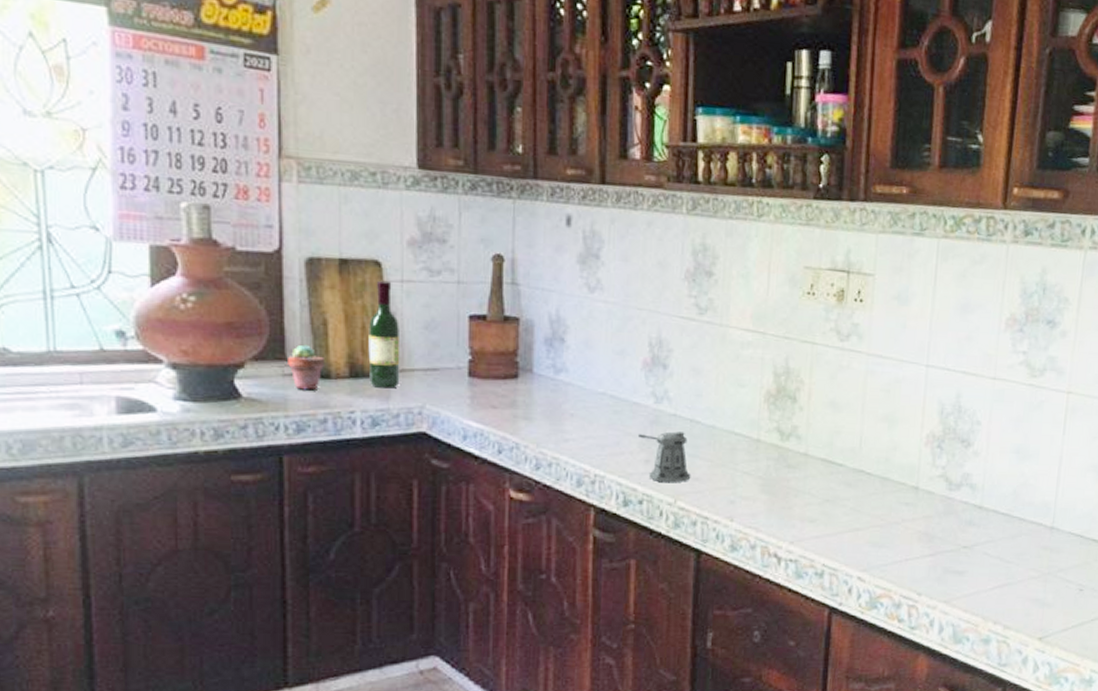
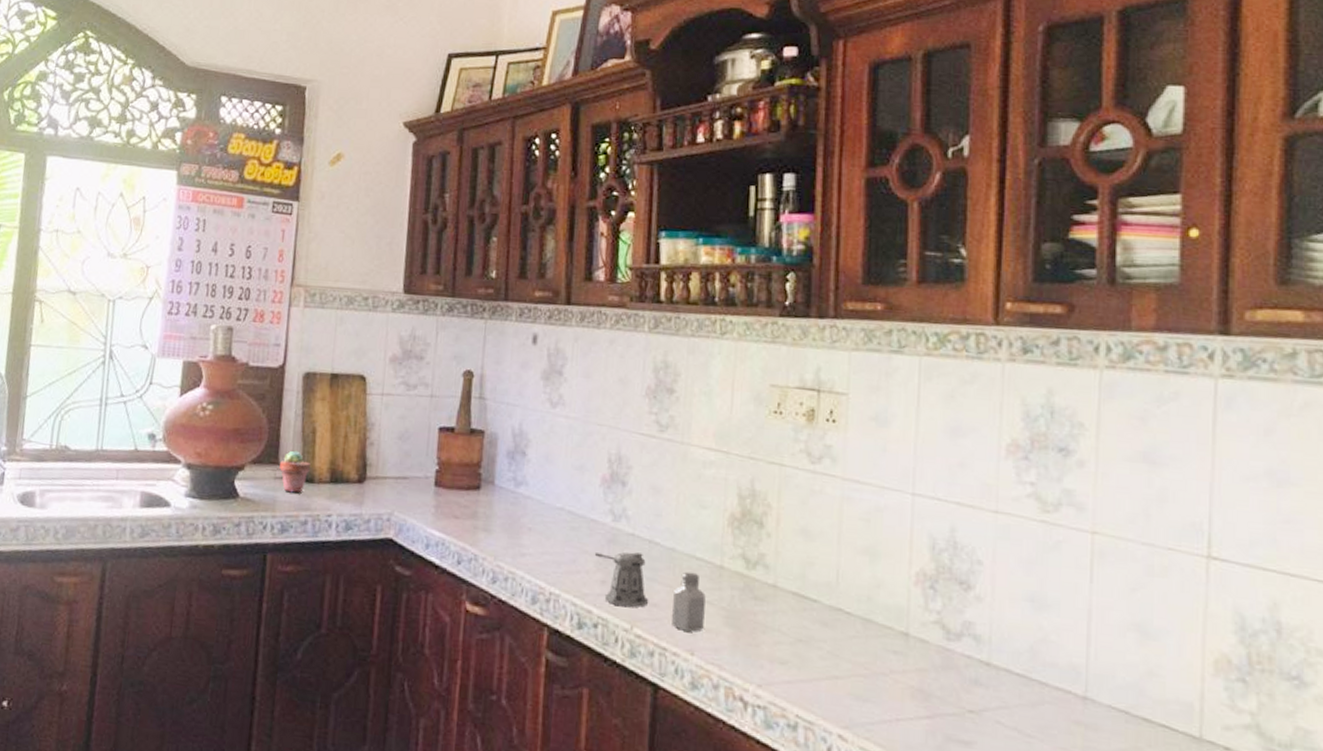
wine bottle: present [368,280,401,389] -> none [346,393,377,495]
saltshaker: none [713,446,744,501] -> present [672,571,706,632]

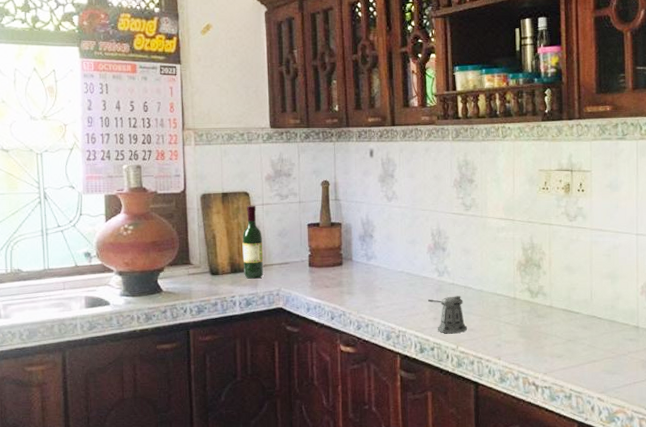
potted succulent: present [279,450,310,493] -> none [191,252,214,284]
wine bottle: none [346,393,377,495] -> present [242,205,264,279]
saltshaker: present [672,571,706,632] -> none [484,304,506,344]

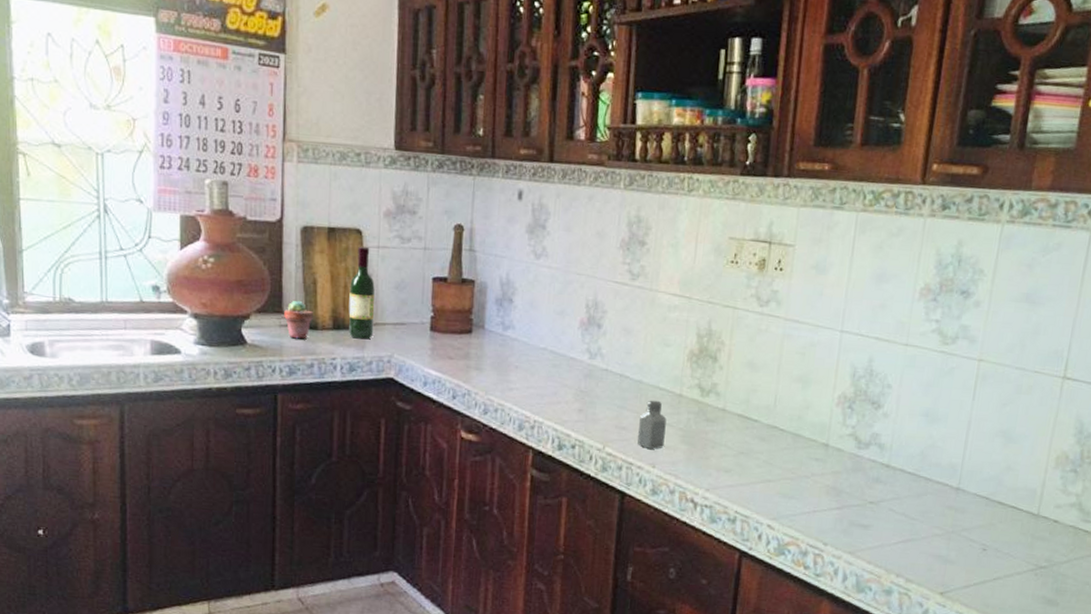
potted succulent: none [191,252,214,284] -> present [284,300,313,339]
pepper shaker: present [427,296,468,334] -> none [573,385,619,431]
saltshaker: none [484,304,506,344] -> present [637,400,667,449]

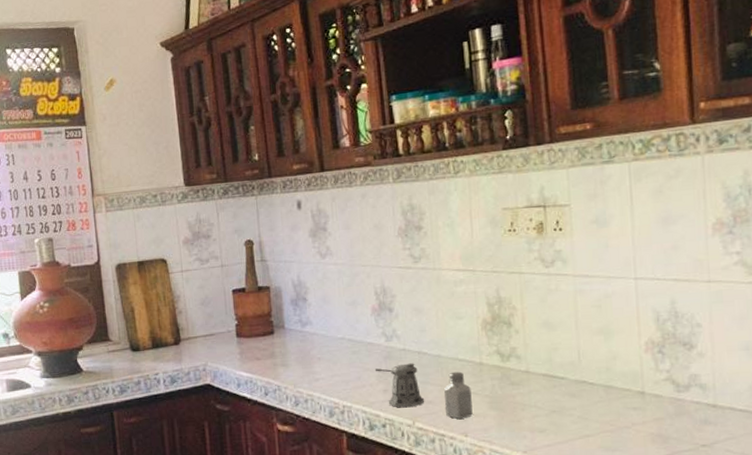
potted succulent: present [284,300,313,339] -> none [110,327,135,361]
wine bottle: present [348,246,375,340] -> none [162,272,188,354]
pepper shaker: none [573,385,619,431] -> present [374,363,425,408]

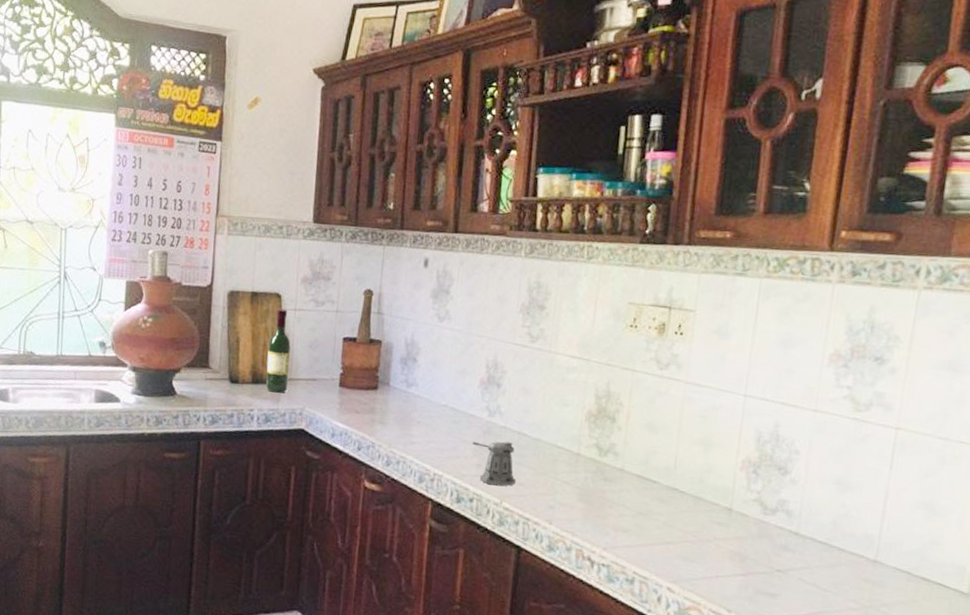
wine bottle: none [162,272,188,354] -> present [266,309,291,393]
saltshaker: present [444,371,473,419] -> none [534,458,564,506]

